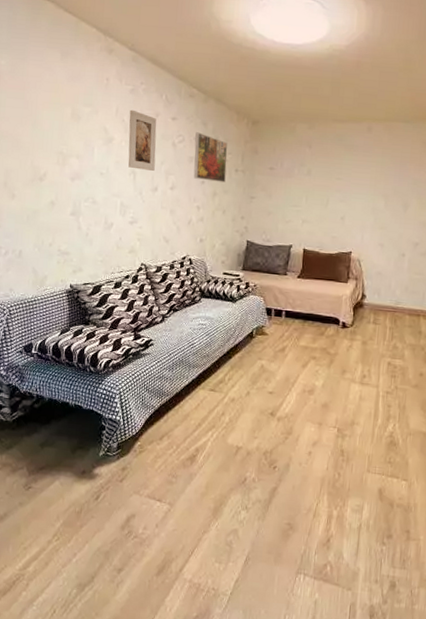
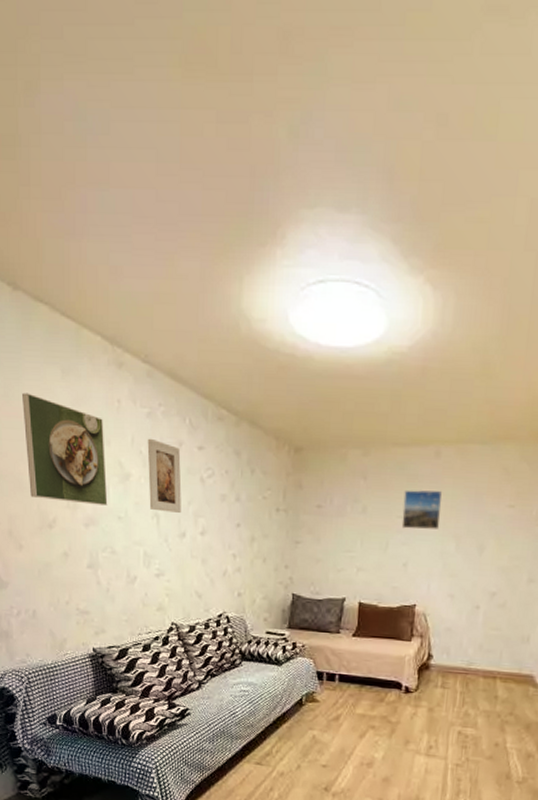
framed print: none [25,70,93,163] -> present [22,392,108,506]
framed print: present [193,132,227,182] -> none [226,464,266,525]
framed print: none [340,157,374,190] -> present [401,490,443,530]

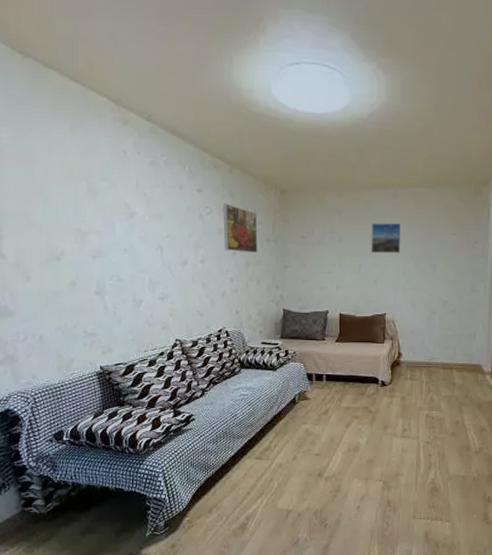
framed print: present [22,392,108,506] -> none [32,143,114,240]
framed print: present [147,438,182,513] -> none [151,182,183,244]
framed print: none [226,464,266,525] -> present [223,203,258,253]

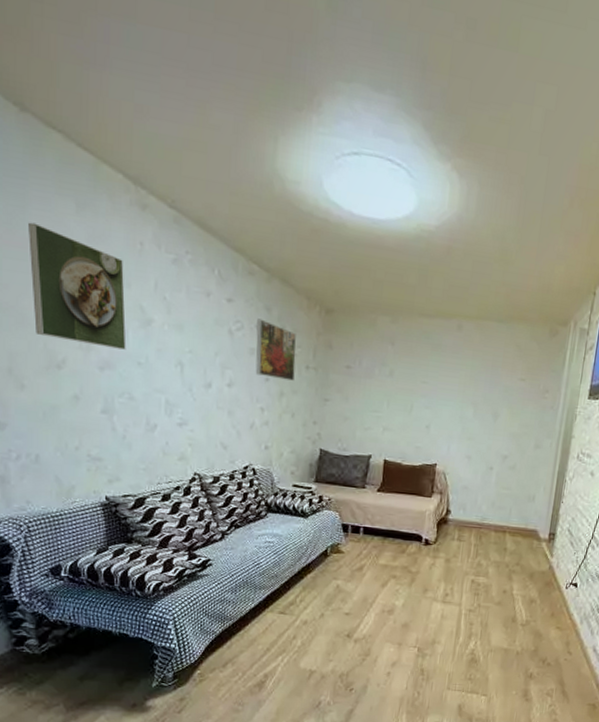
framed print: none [32,143,114,240] -> present [28,222,126,350]
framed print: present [371,223,402,254] -> none [425,357,464,396]

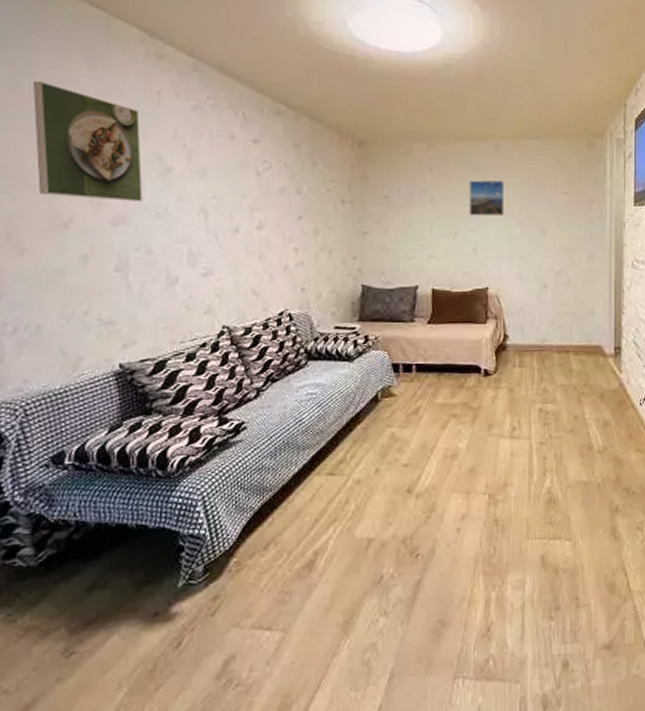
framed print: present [255,318,296,381] -> none [286,157,330,217]
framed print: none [425,357,464,396] -> present [469,180,505,216]

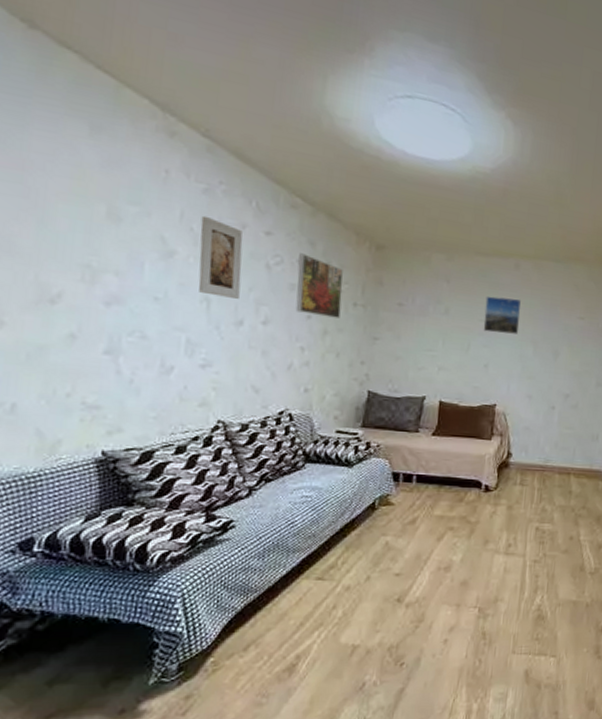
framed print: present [33,80,143,201] -> none [25,142,144,284]
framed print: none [193,131,234,207] -> present [198,215,243,299]
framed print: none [286,157,330,217] -> present [295,253,343,318]

